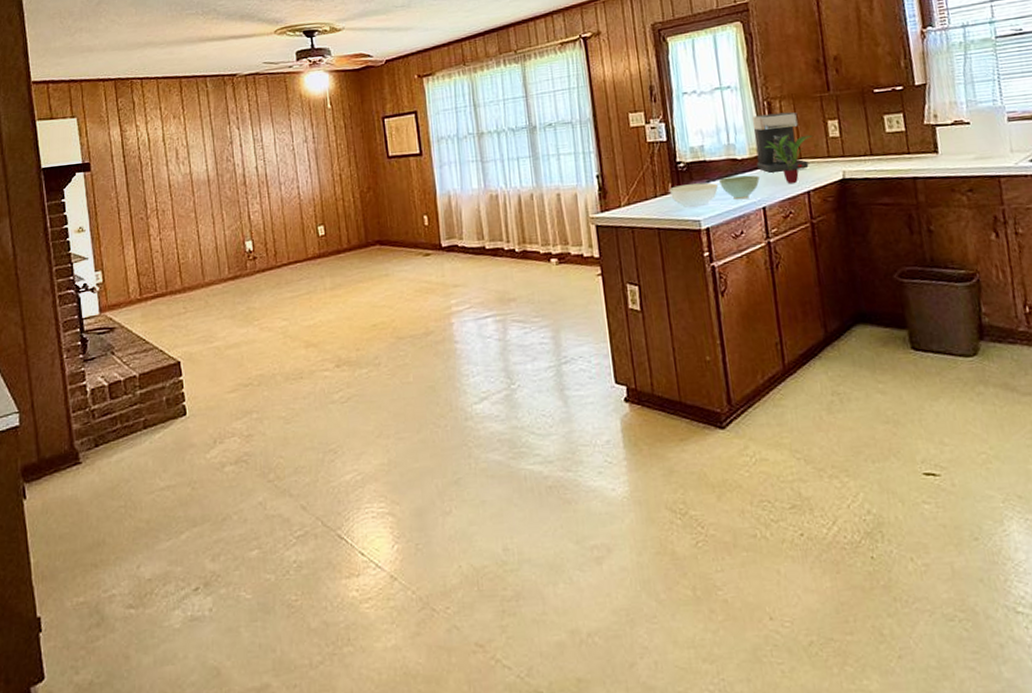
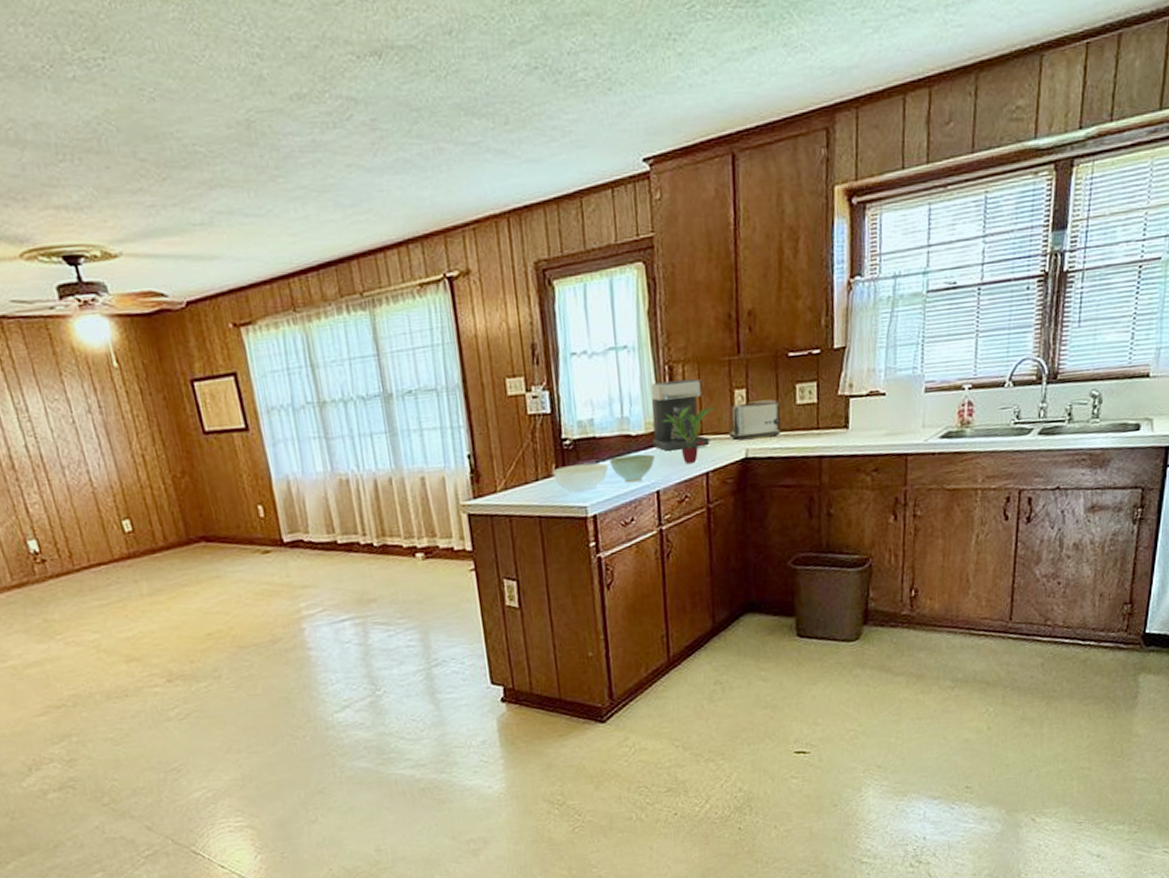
toaster: none [822,128,875,164] -> present [727,399,782,441]

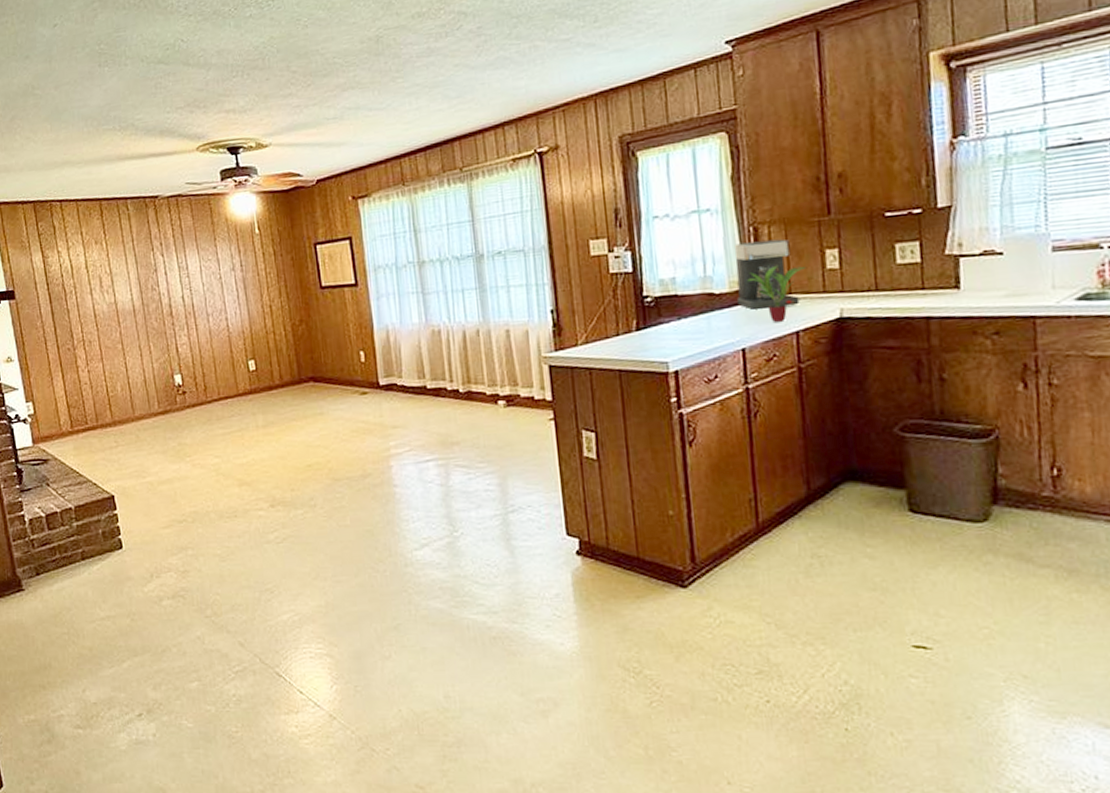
bowl: present [552,463,608,493] -> none [633,319,691,348]
bowl: present [609,453,655,484] -> none [691,311,740,341]
toaster: present [727,399,782,441] -> none [818,259,881,300]

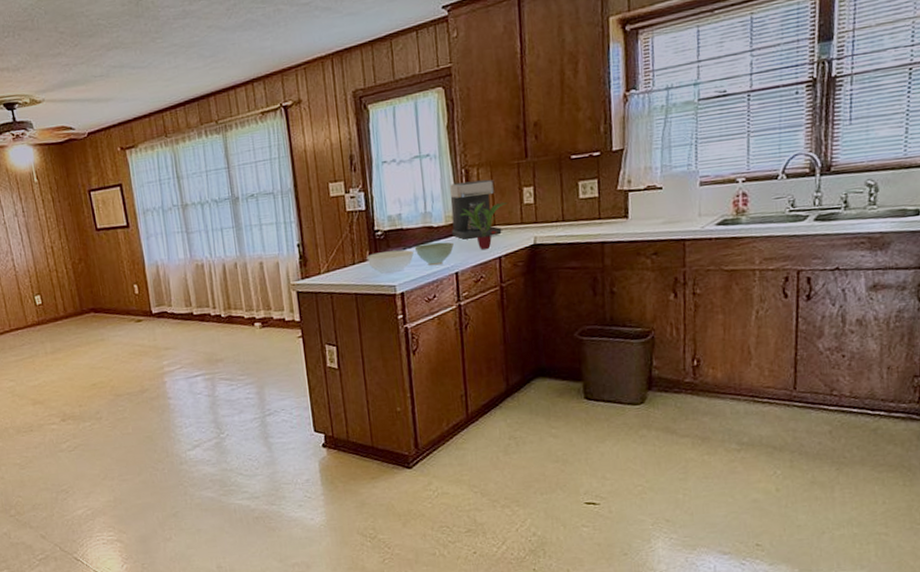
bowl: none [633,319,691,348] -> present [366,249,414,274]
bowl: none [691,311,740,341] -> present [414,241,454,266]

